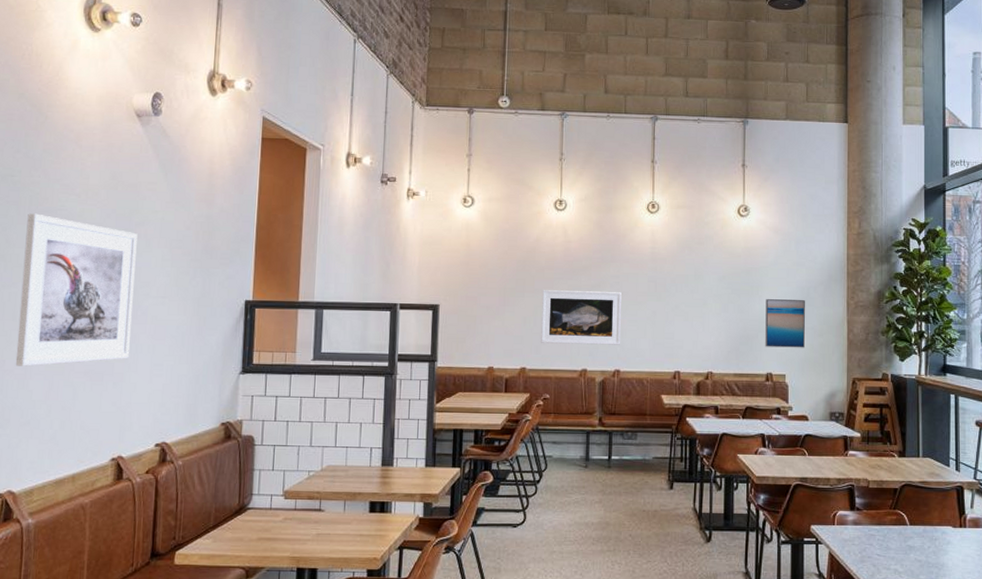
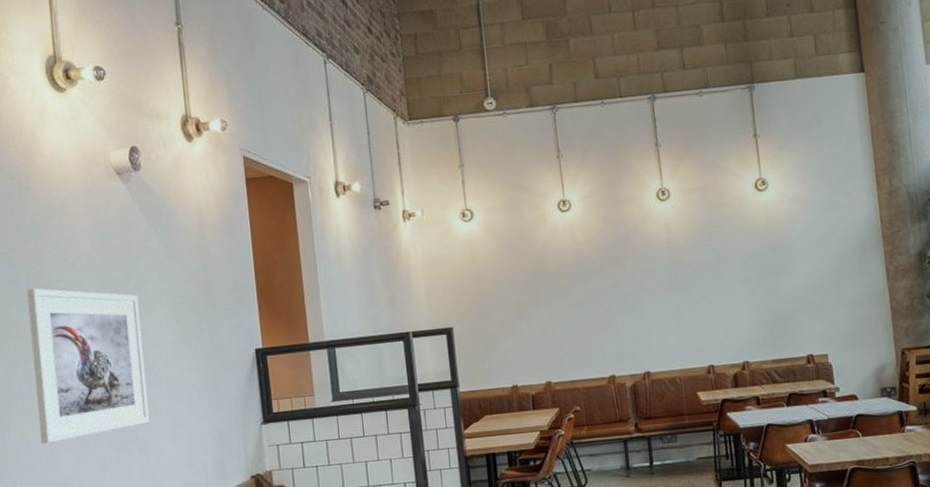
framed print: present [541,290,621,345] -> none [558,290,647,354]
wall art: present [765,299,805,348] -> none [797,272,845,328]

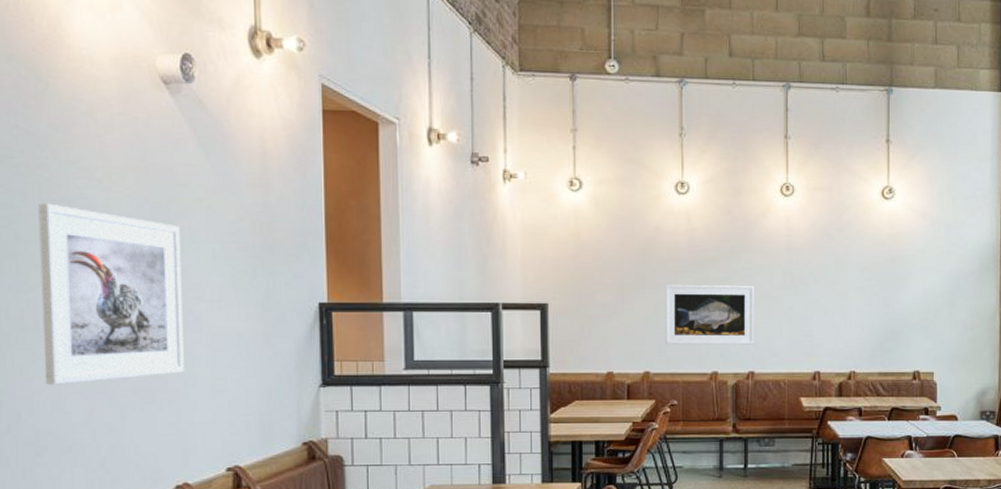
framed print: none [558,290,647,354] -> present [665,285,754,345]

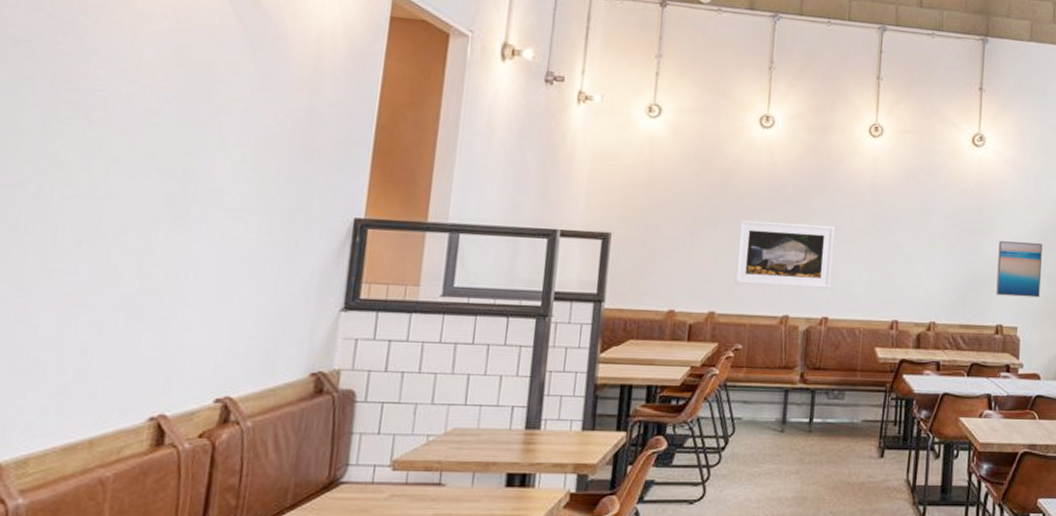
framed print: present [38,203,184,385] -> none [13,92,209,294]
wall art: none [912,291,955,343] -> present [996,241,1042,298]

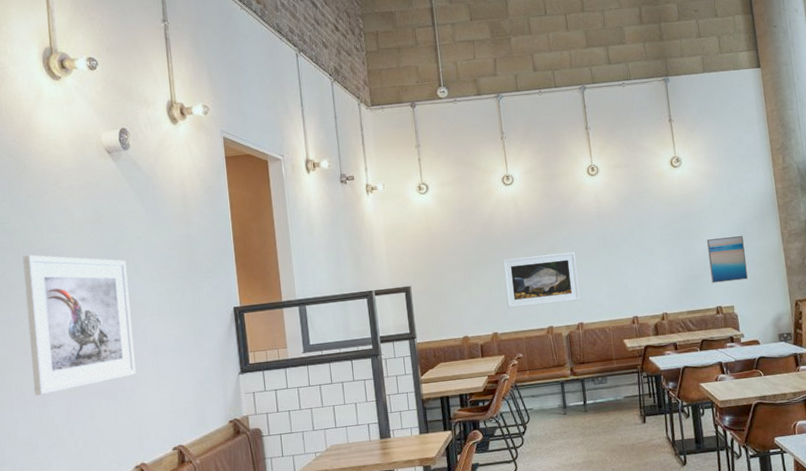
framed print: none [13,92,209,294] -> present [23,255,136,396]

